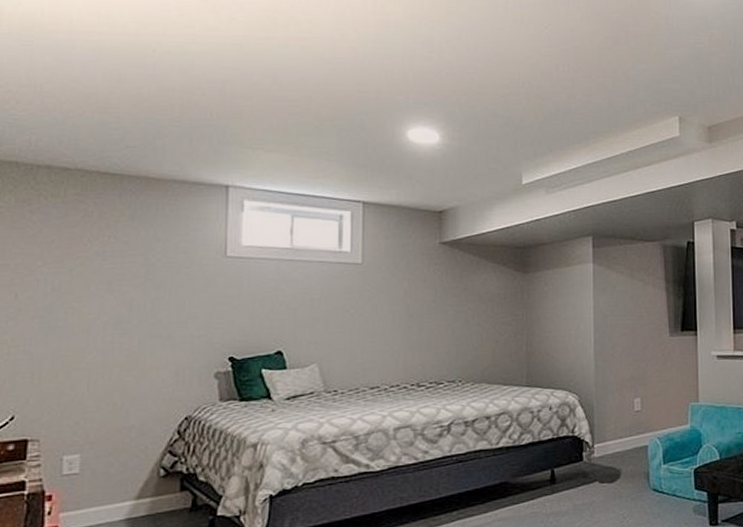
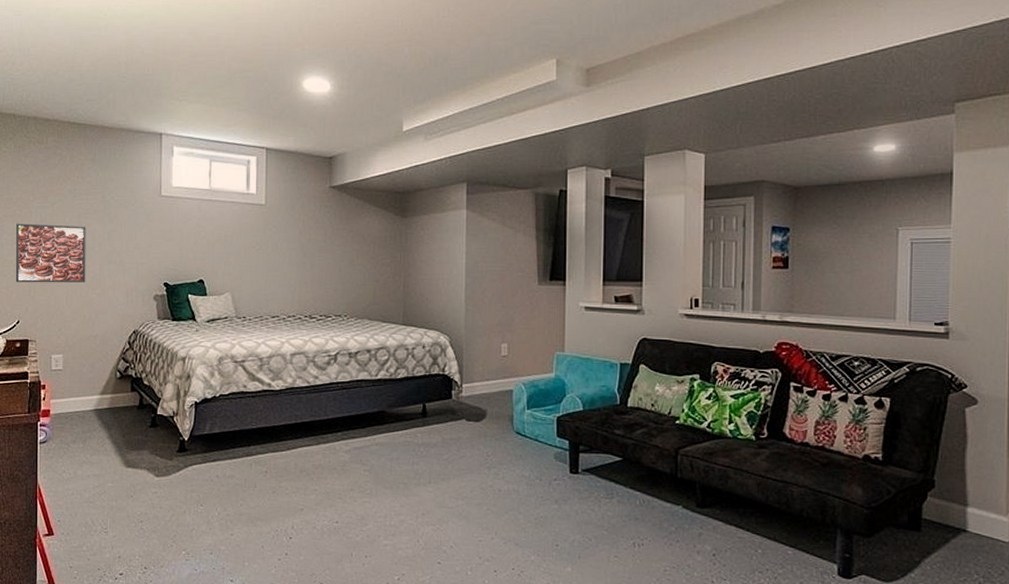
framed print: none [10,294,120,368] -> present [15,223,86,283]

